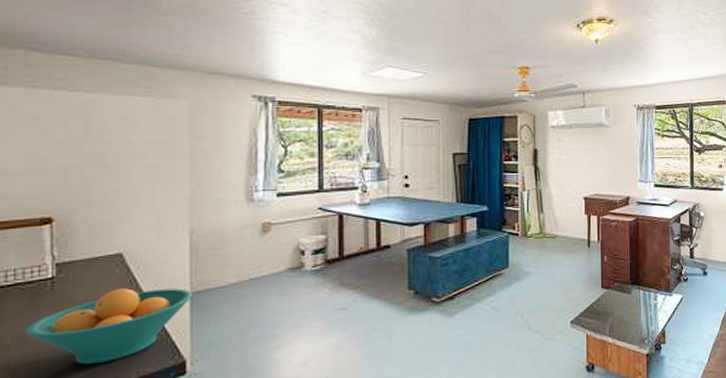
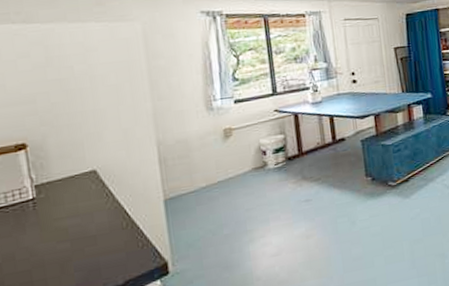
fruit bowl: present [26,288,192,365] -> none [14,197,166,275]

